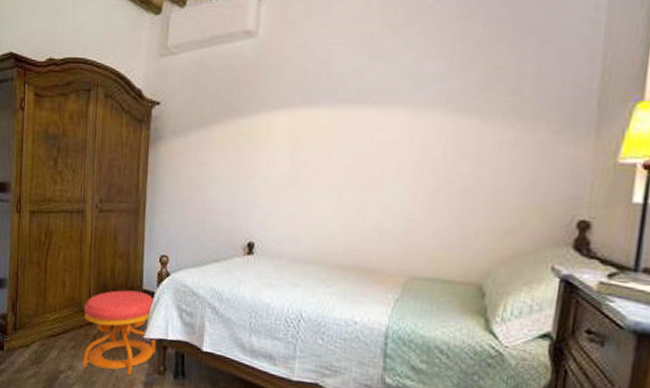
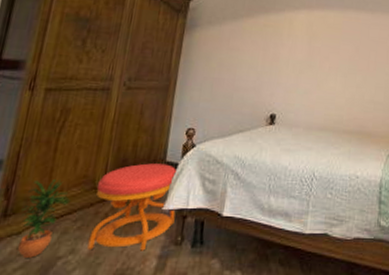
potted plant: none [26,299,64,369] -> present [18,178,71,258]

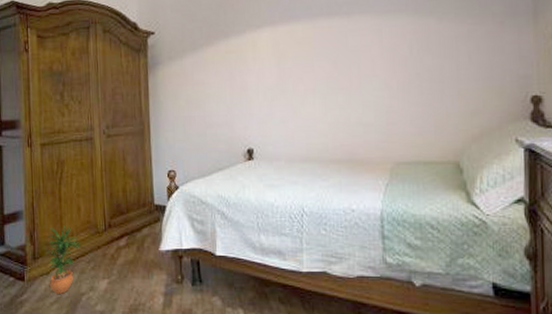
stool: present [87,163,179,251] -> none [99,207,172,289]

